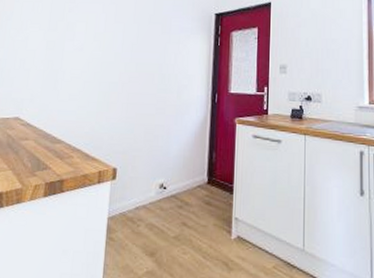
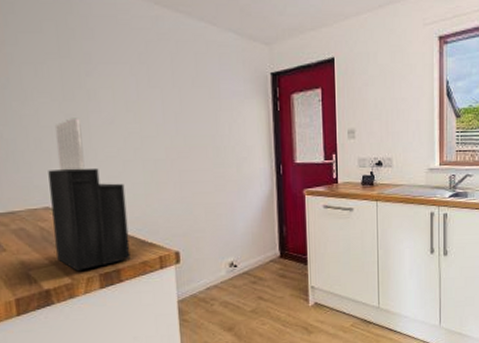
knife block: none [15,44,81,177] -> present [48,118,131,271]

